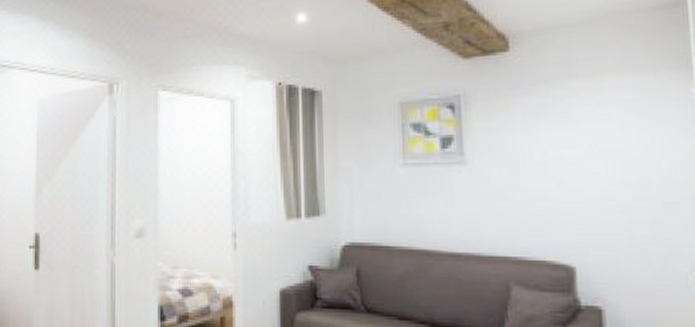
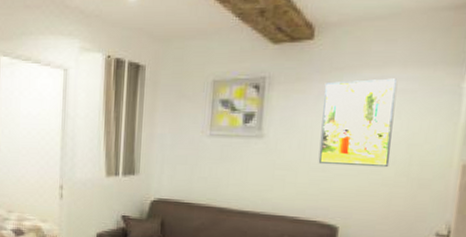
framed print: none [529,88,624,192] -> present [318,78,398,168]

